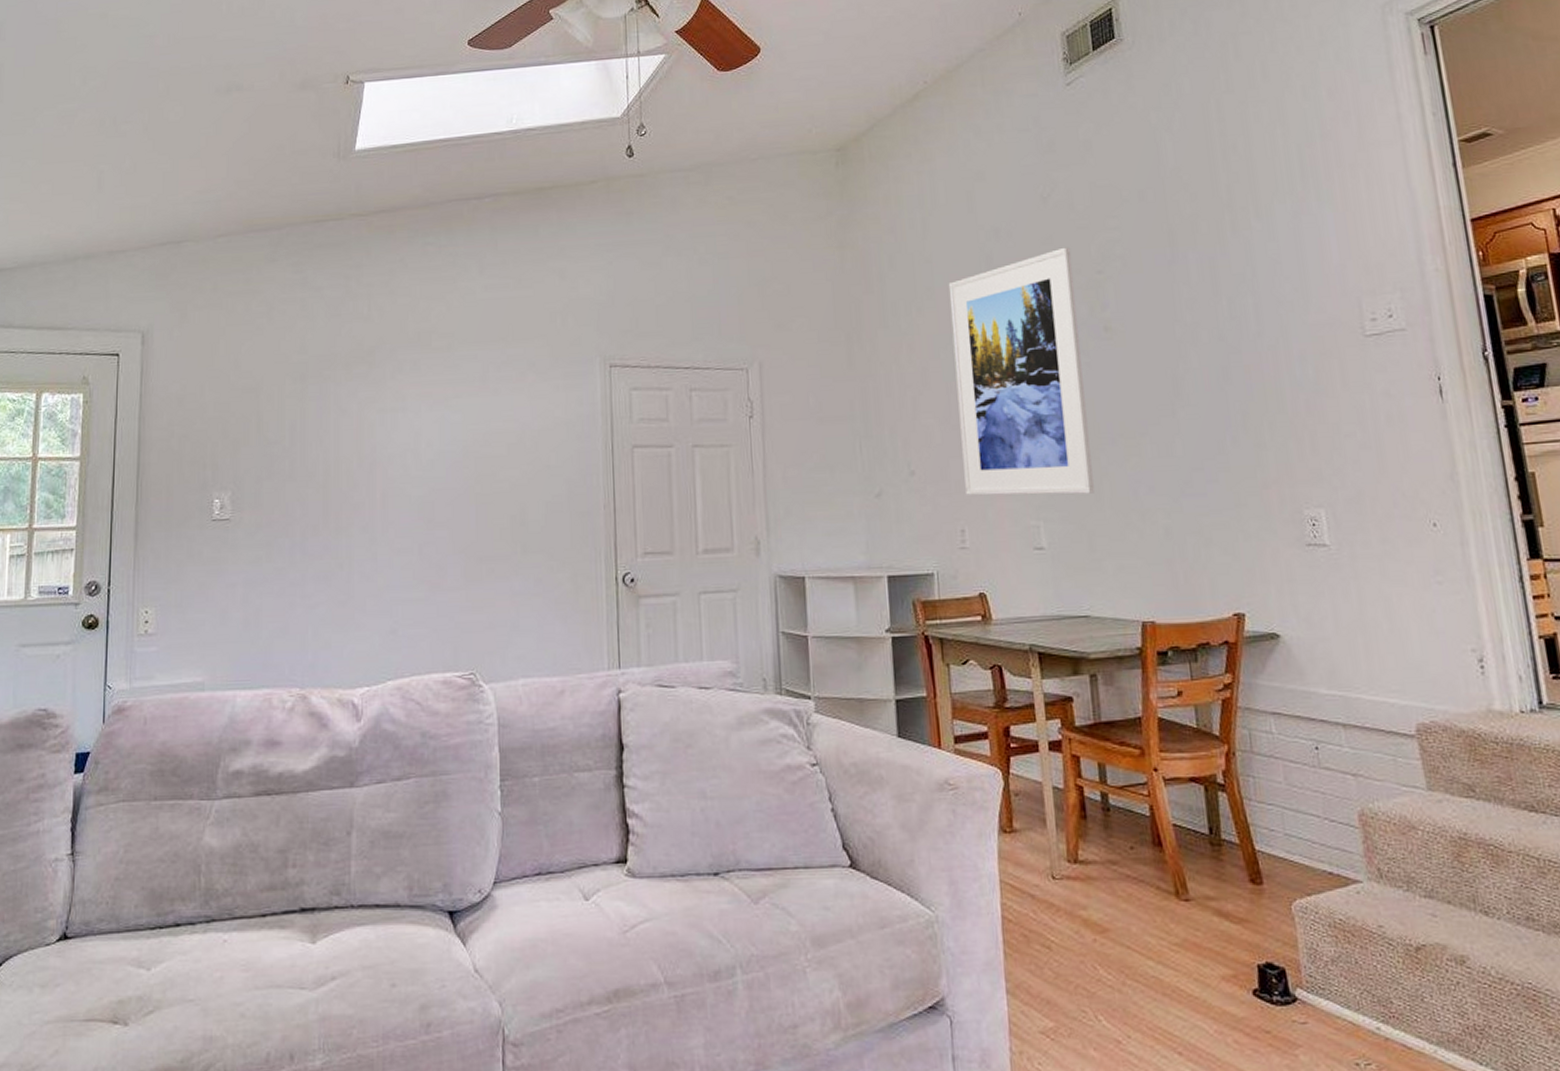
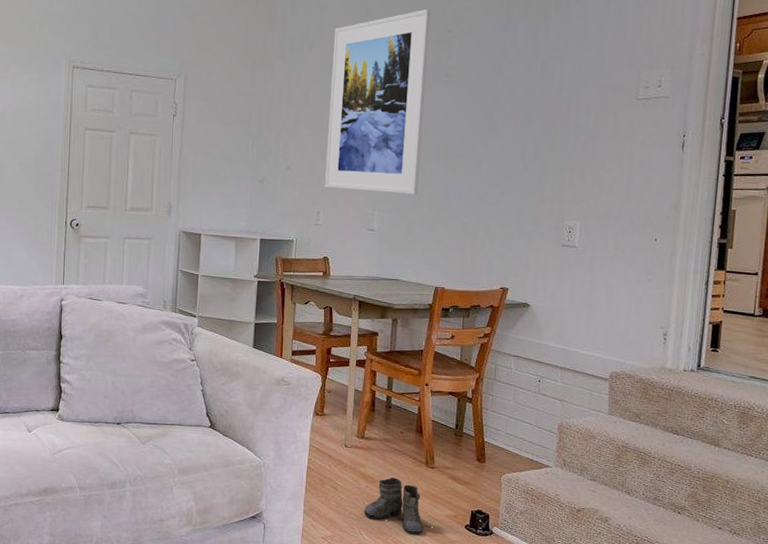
boots: none [1096,922,1203,1015] -> present [364,477,432,536]

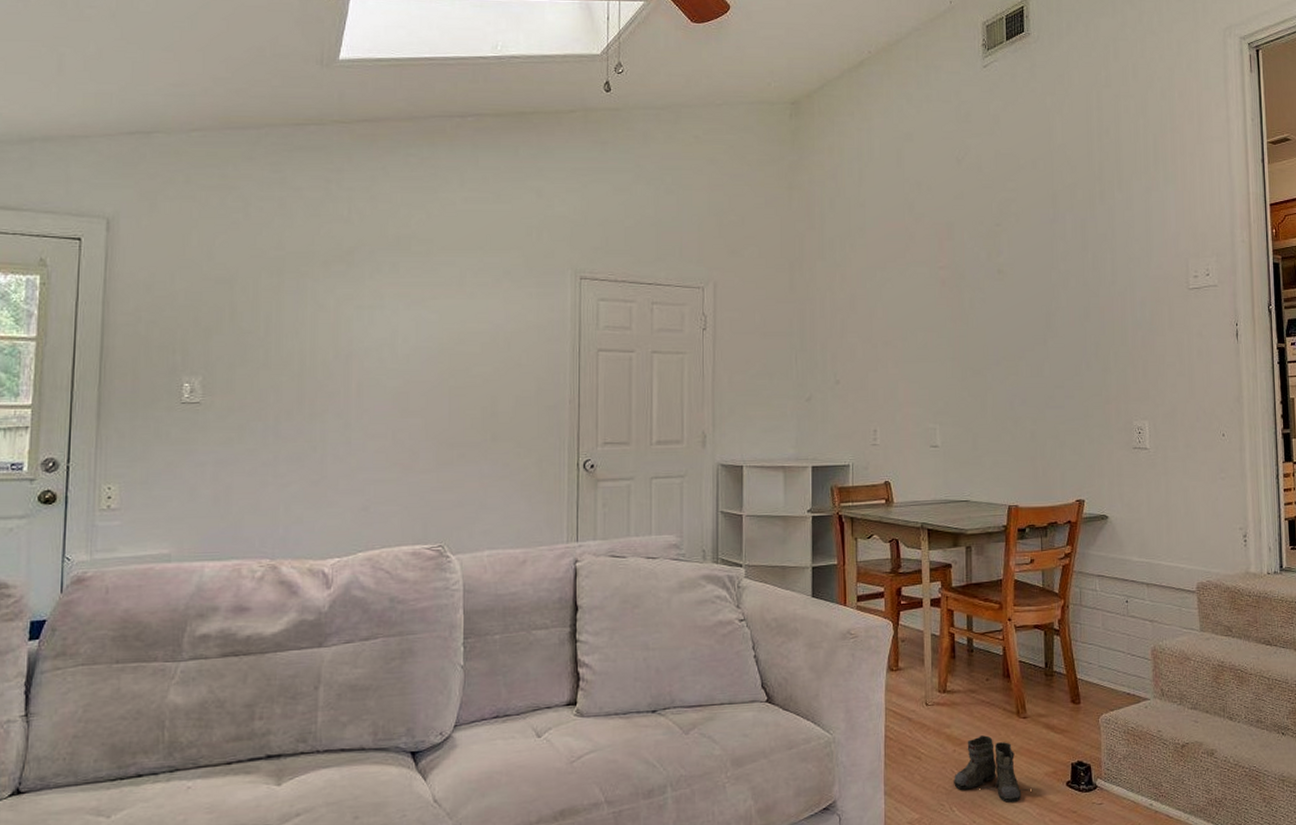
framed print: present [325,9,431,195] -> none [877,202,980,404]

